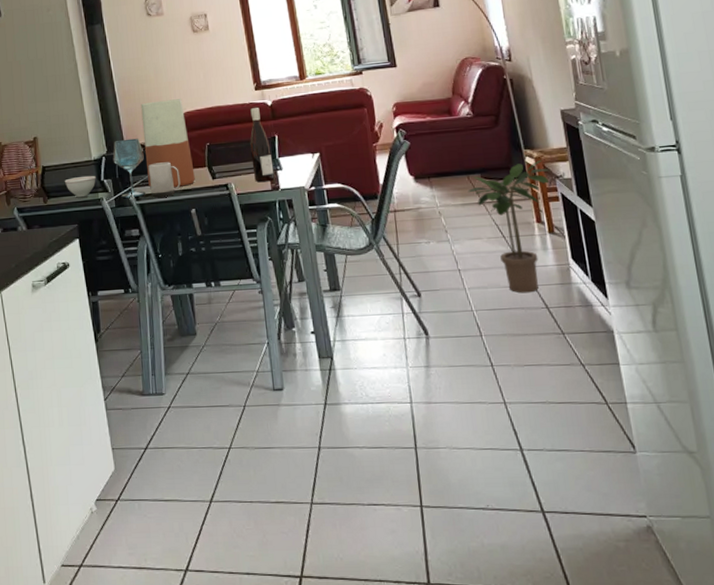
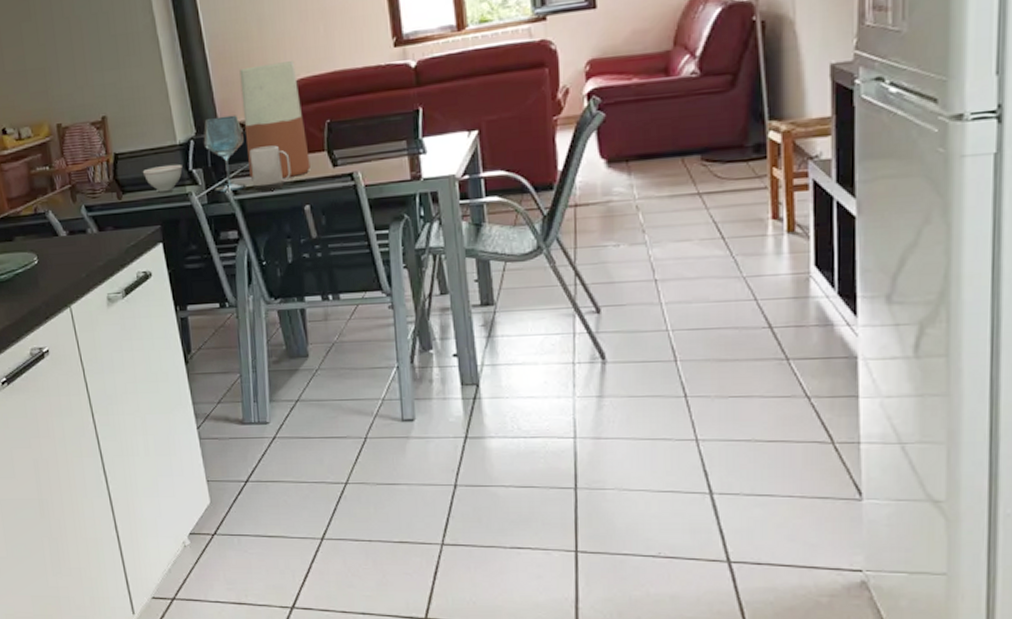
bottle: present [250,108,275,182] -> none [384,71,416,170]
potted plant: present [468,159,551,293] -> none [680,134,803,309]

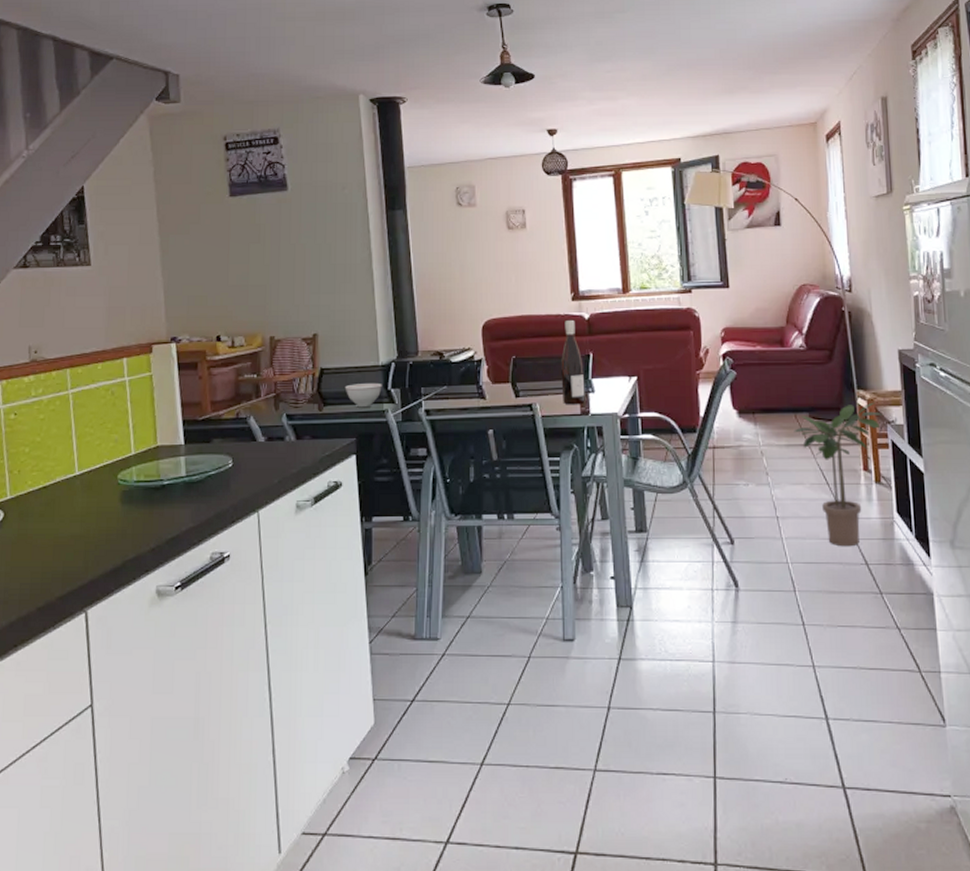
wine glass: present [203,115,246,192] -> none [403,344,440,411]
vase: present [239,61,310,179] -> none [441,303,496,404]
mug: present [249,145,291,192] -> none [443,374,479,414]
bottle: none [384,71,416,170] -> present [561,321,585,405]
potted plant: none [680,134,803,309] -> present [794,402,883,547]

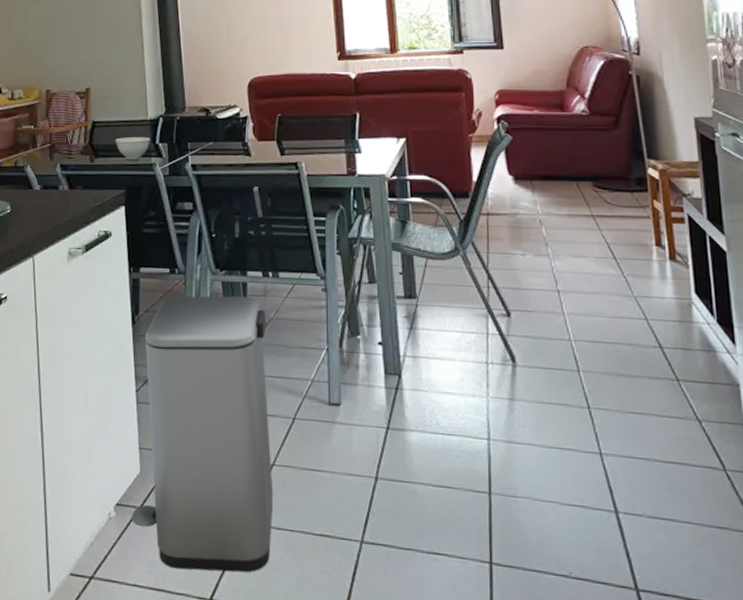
pedal bin: none [366,539,510,816] -> present [132,295,274,573]
bottle: present [561,321,585,405] -> none [327,80,352,165]
potted plant: present [794,402,883,547] -> none [576,172,677,328]

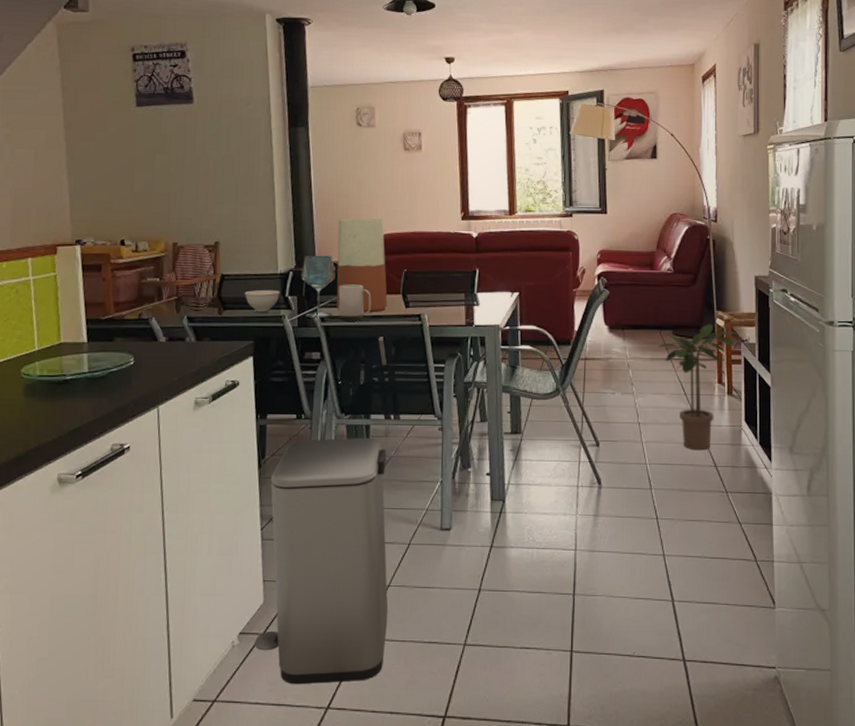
wine glass: none [171,100,206,166] -> present [301,255,335,318]
vase: none [207,61,261,161] -> present [336,218,388,313]
mug: none [209,130,244,170] -> present [338,284,372,321]
potted plant: none [576,172,677,328] -> present [658,322,738,451]

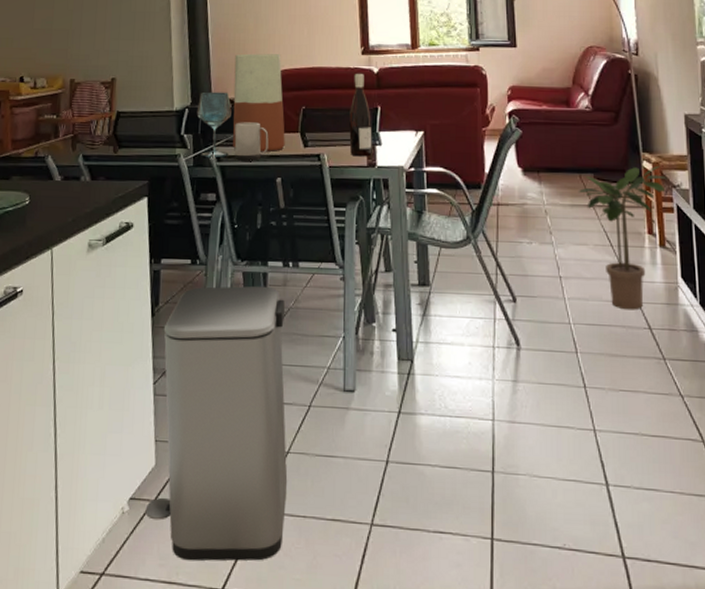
bowl: present [244,289,280,314] -> none [139,127,176,153]
bottle: none [448,238,471,316] -> present [349,74,372,157]

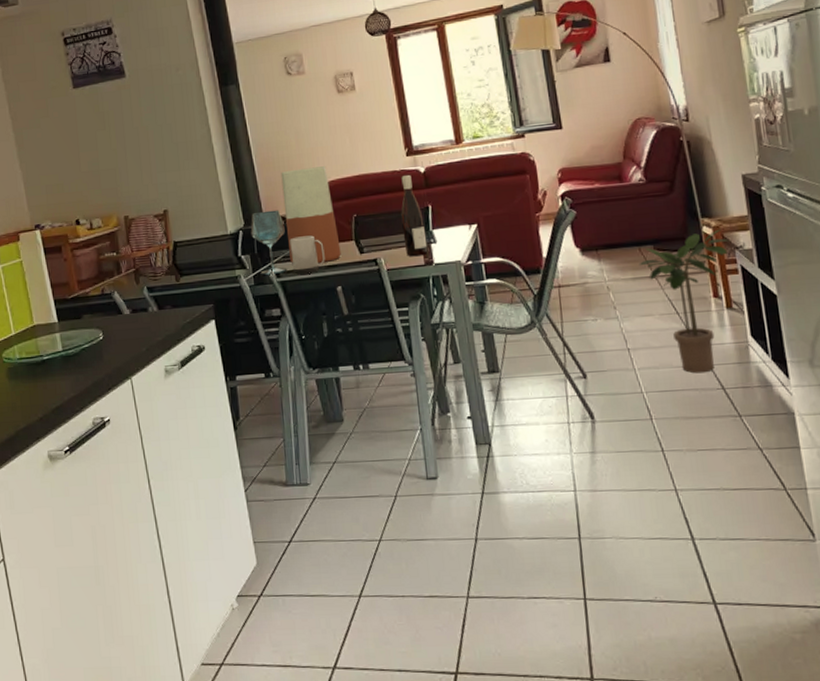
pedal bin: present [145,285,288,561] -> none [247,390,385,645]

